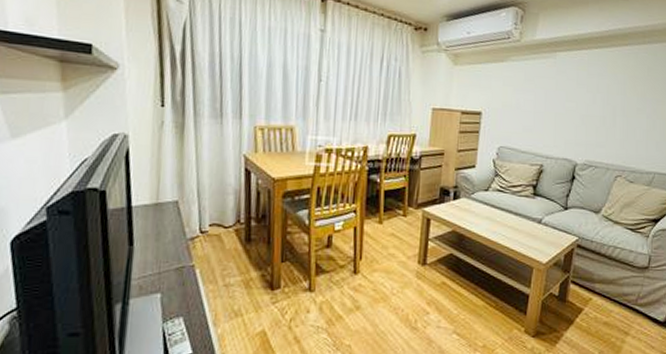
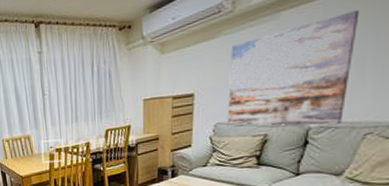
wall art: none [509,66,612,165] -> present [227,10,360,127]

